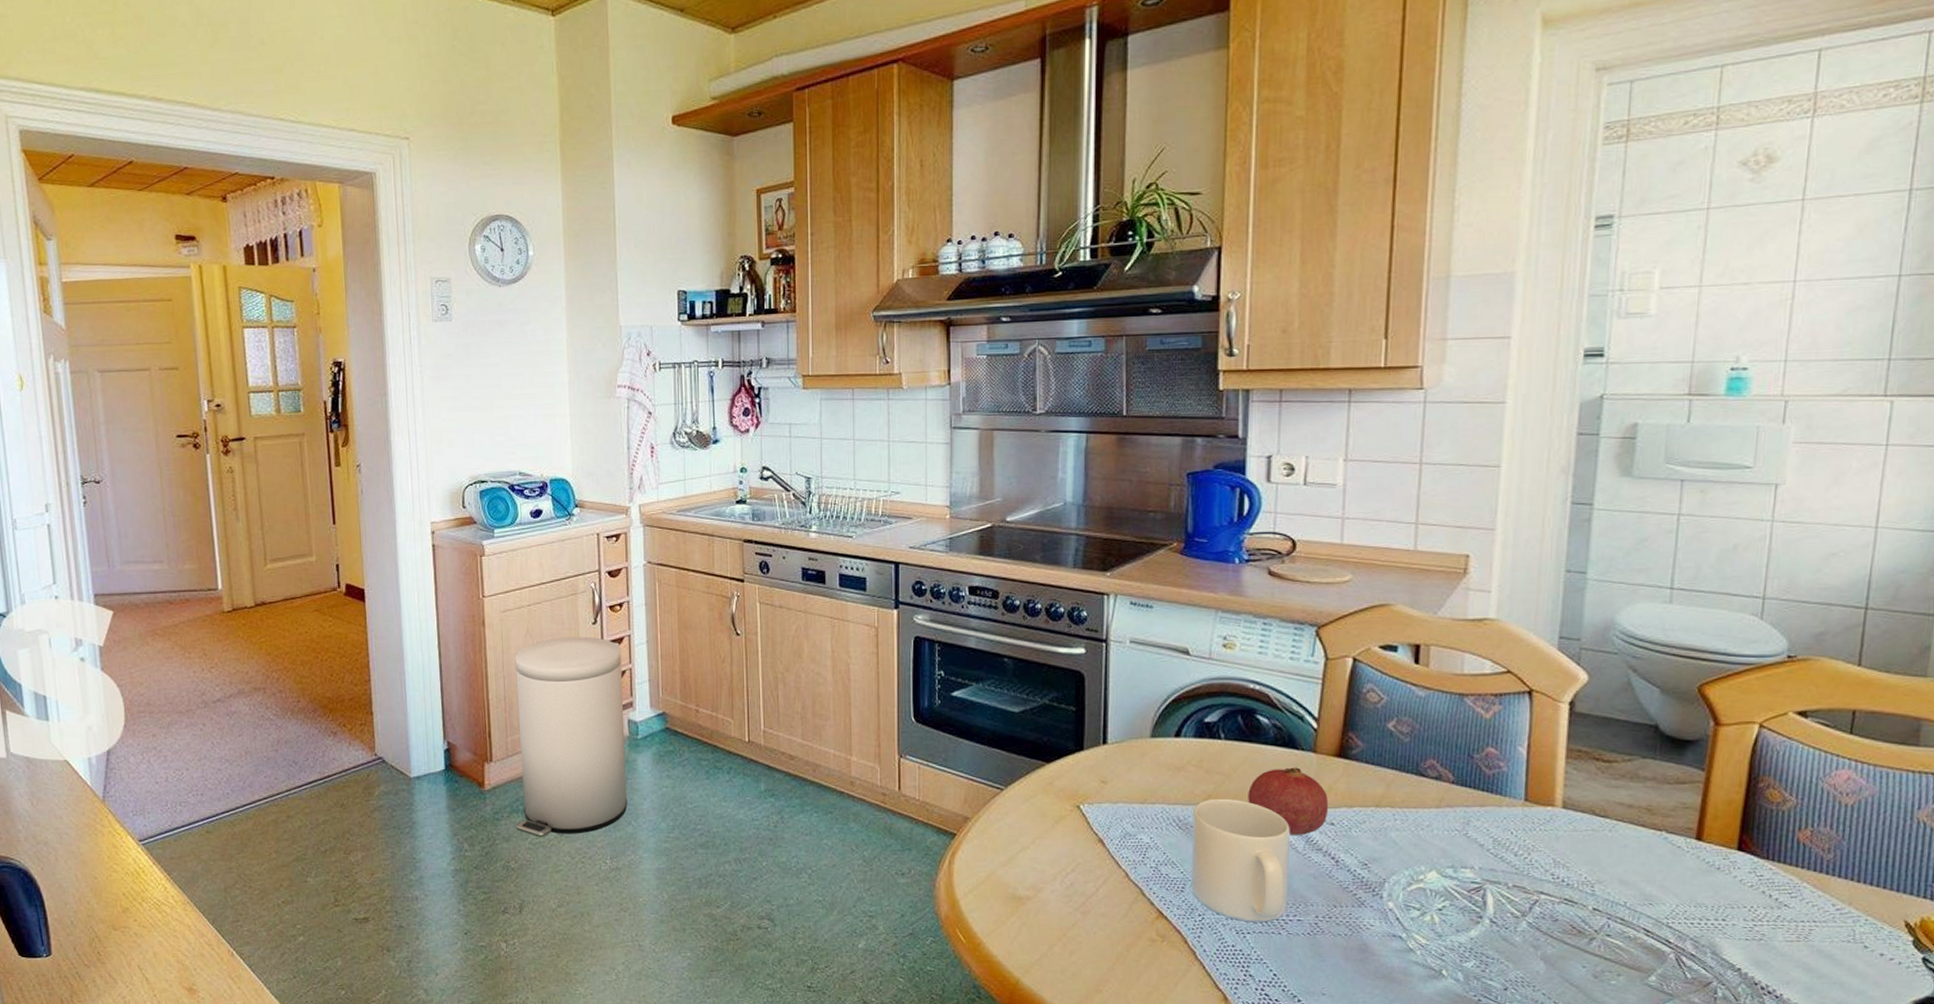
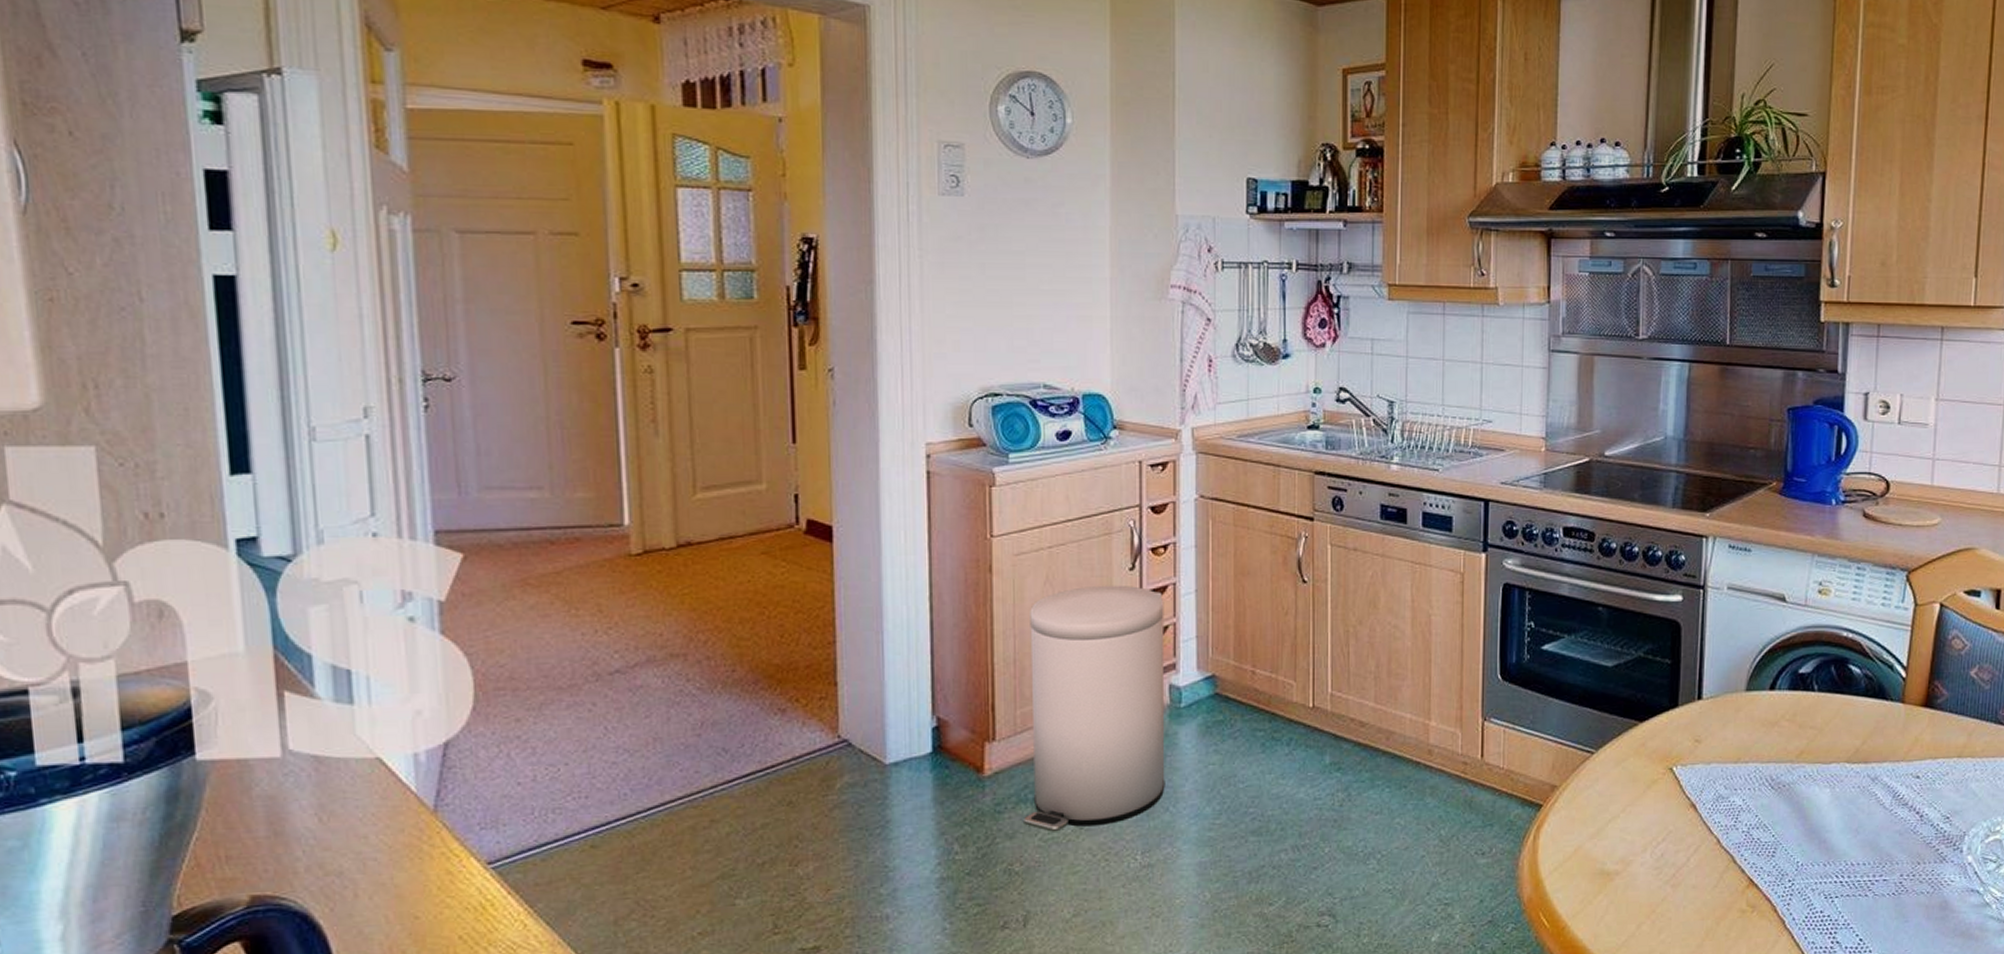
mug: present [1190,798,1290,923] -> none [1781,754,1878,886]
fruit: present [1248,767,1329,835] -> none [1839,719,1915,791]

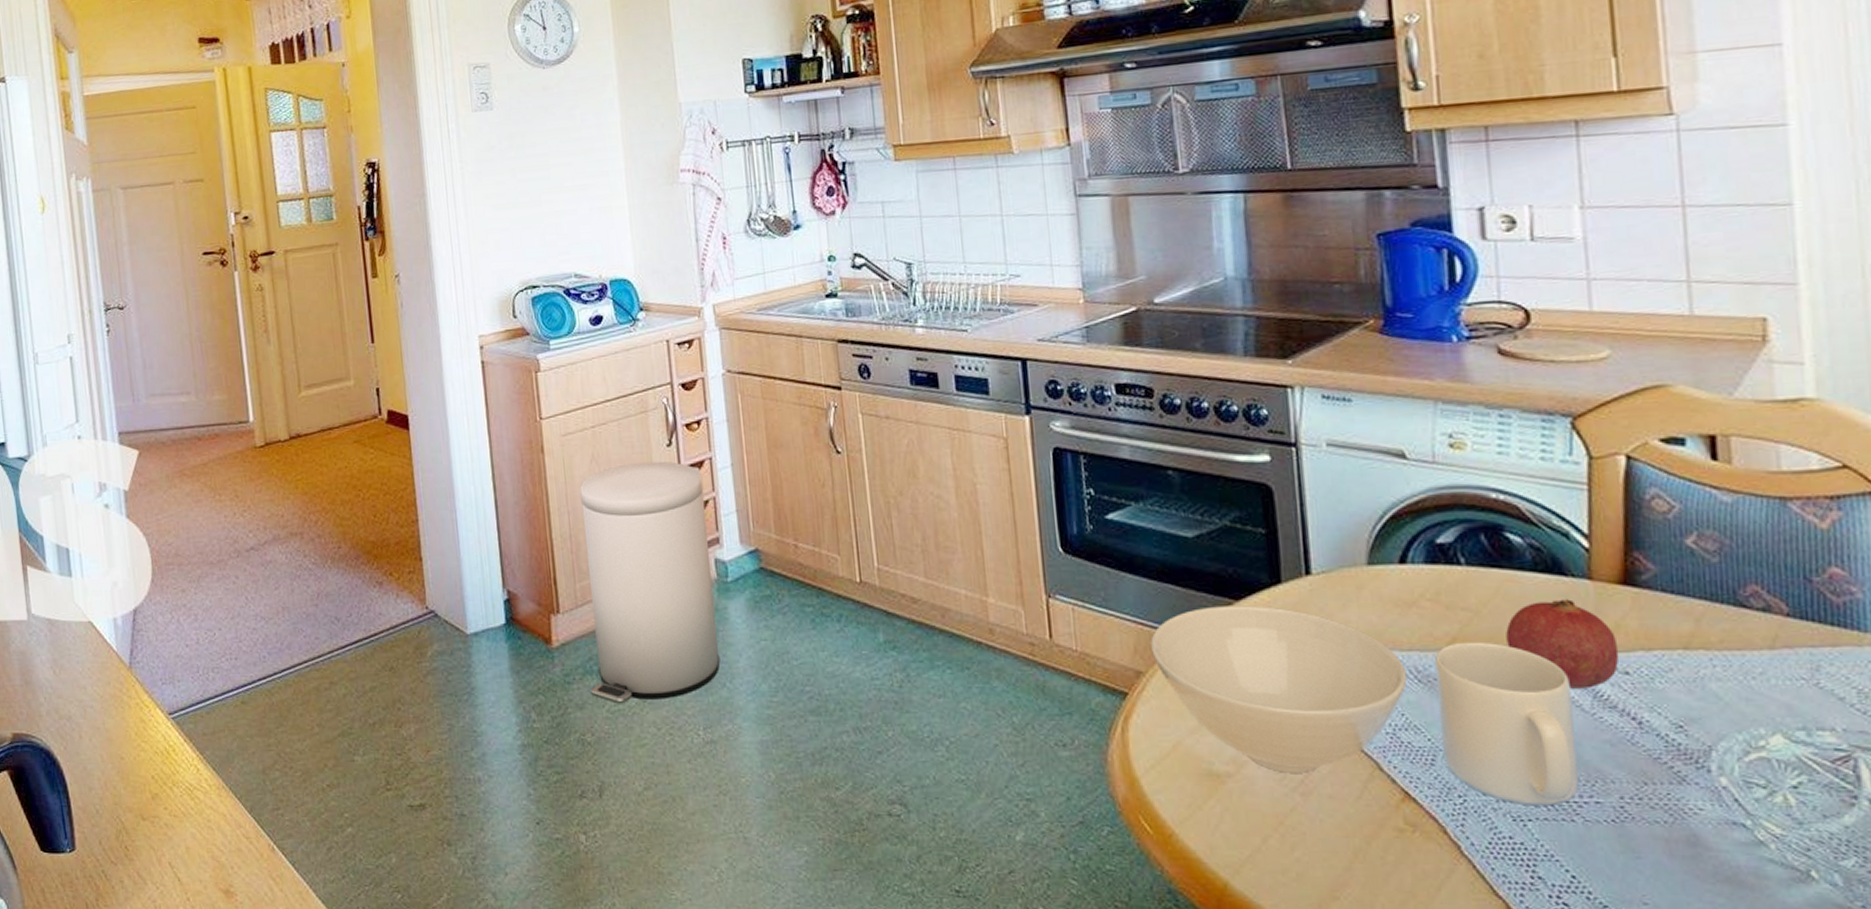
bowl: none [1567,726,1764,869] -> present [1150,605,1408,773]
mug: none [1781,754,1878,886] -> present [1434,641,1579,806]
fruit: none [1839,719,1915,791] -> present [1506,599,1620,689]

